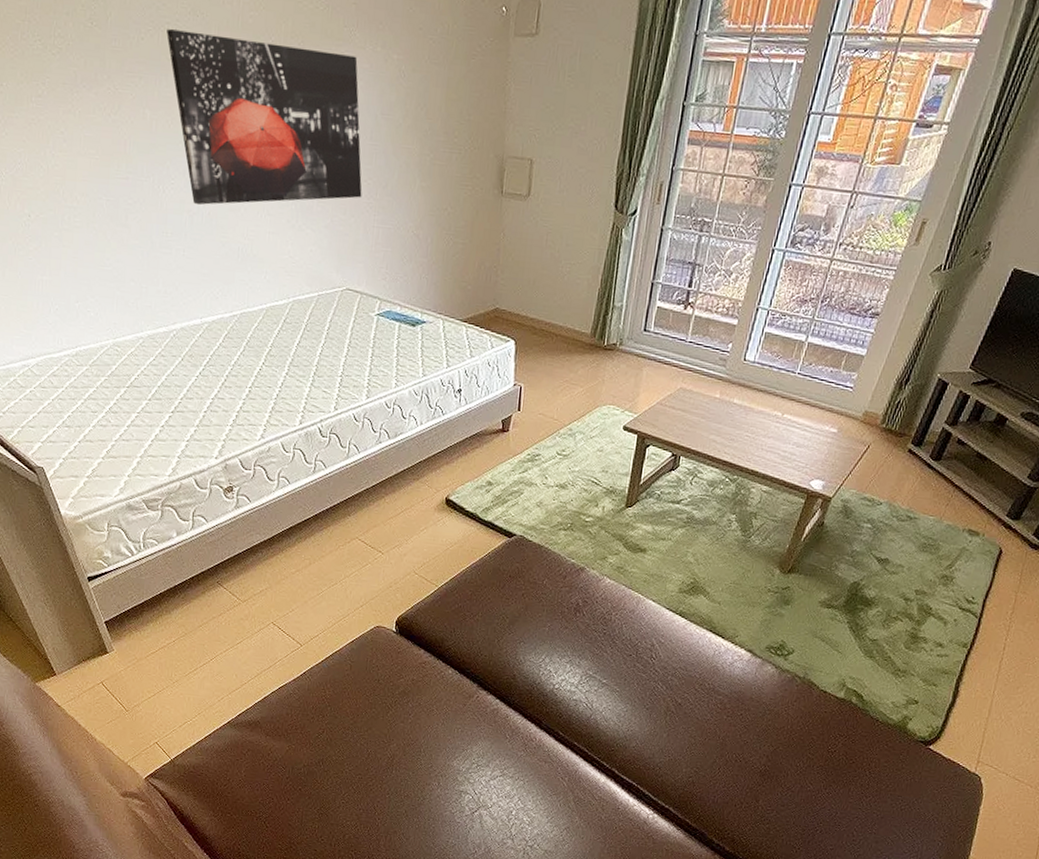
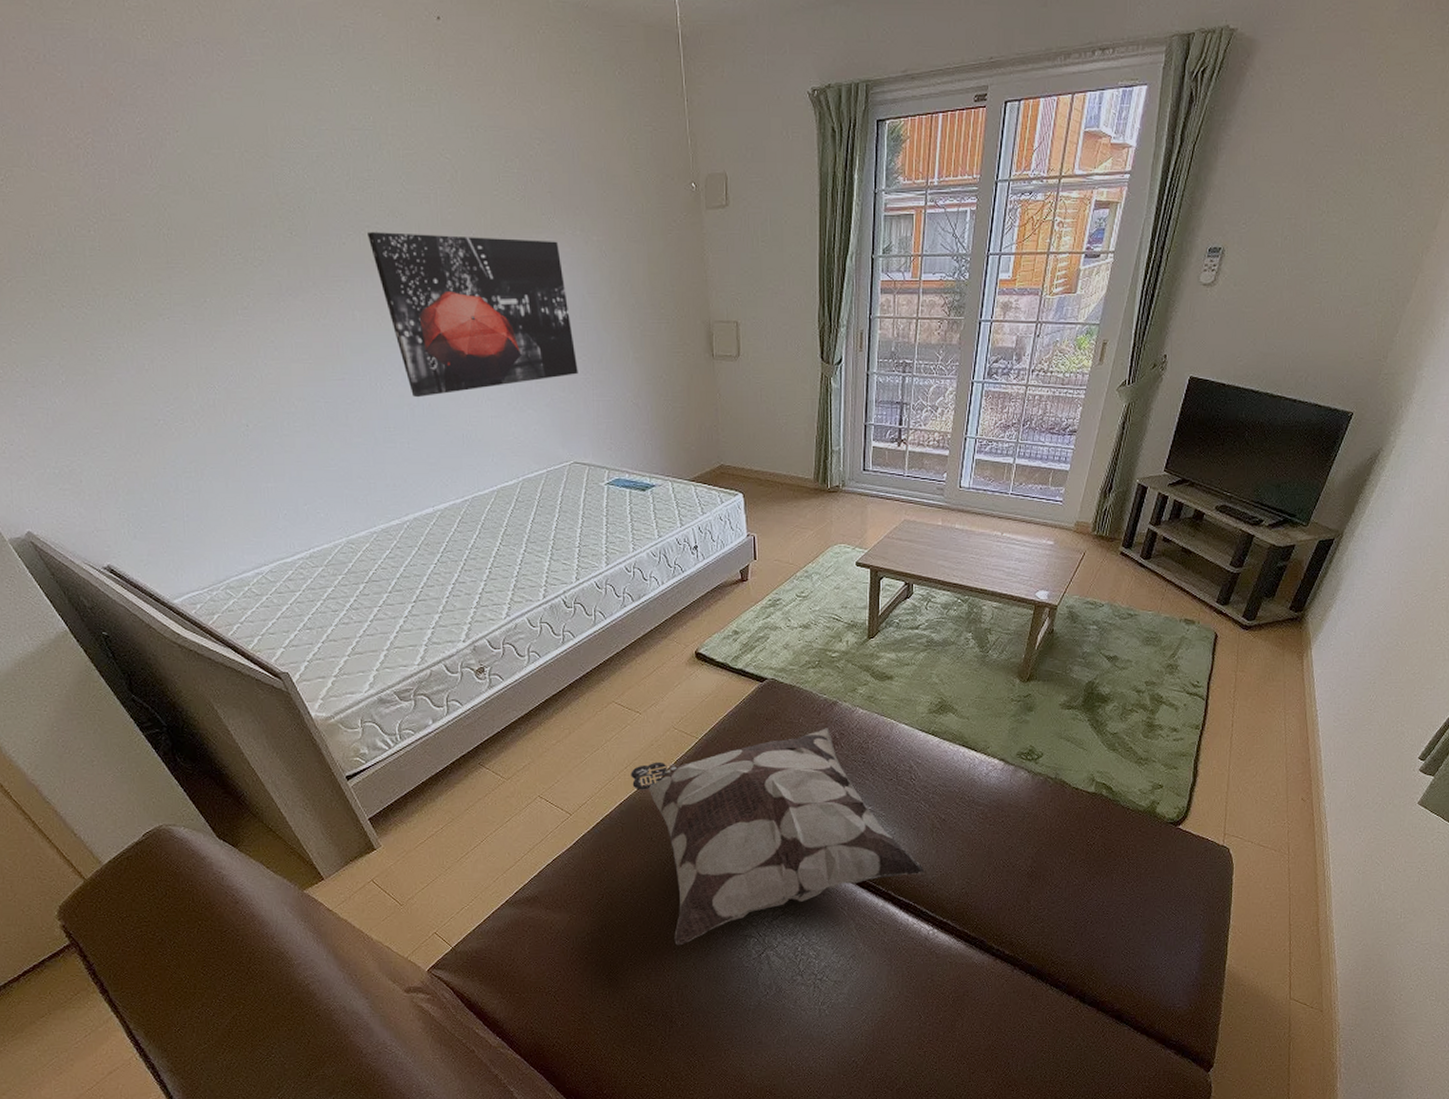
decorative pillow: none [365,593,653,791] -> present [631,728,925,946]

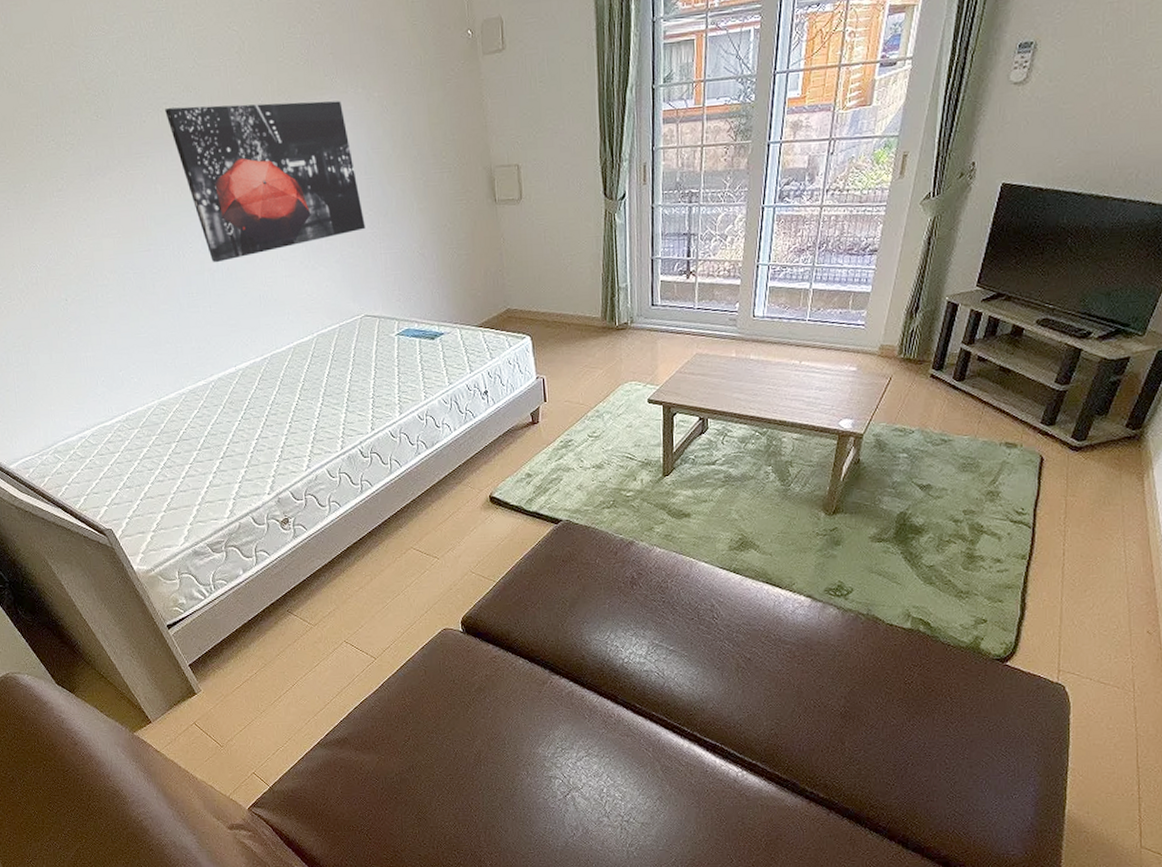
decorative pillow: present [631,728,925,946] -> none [431,568,731,787]

